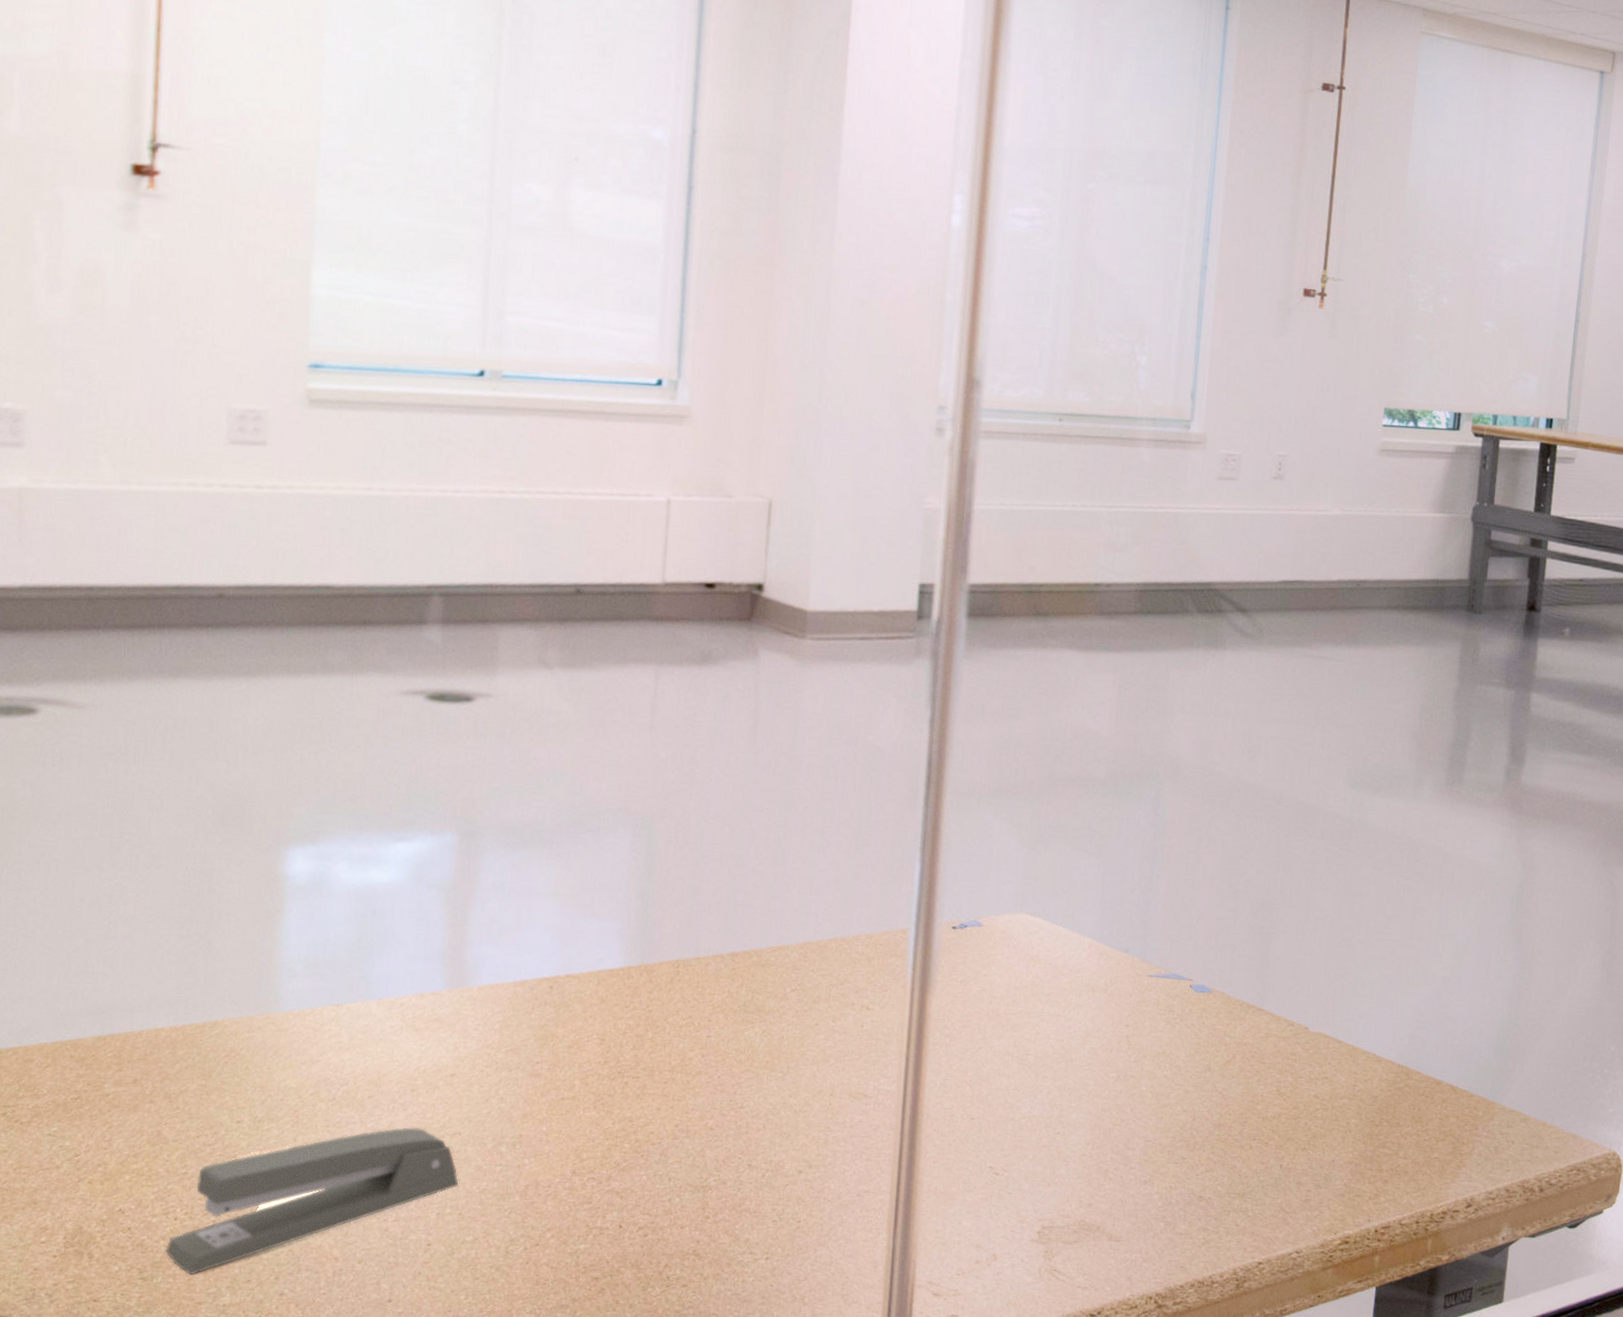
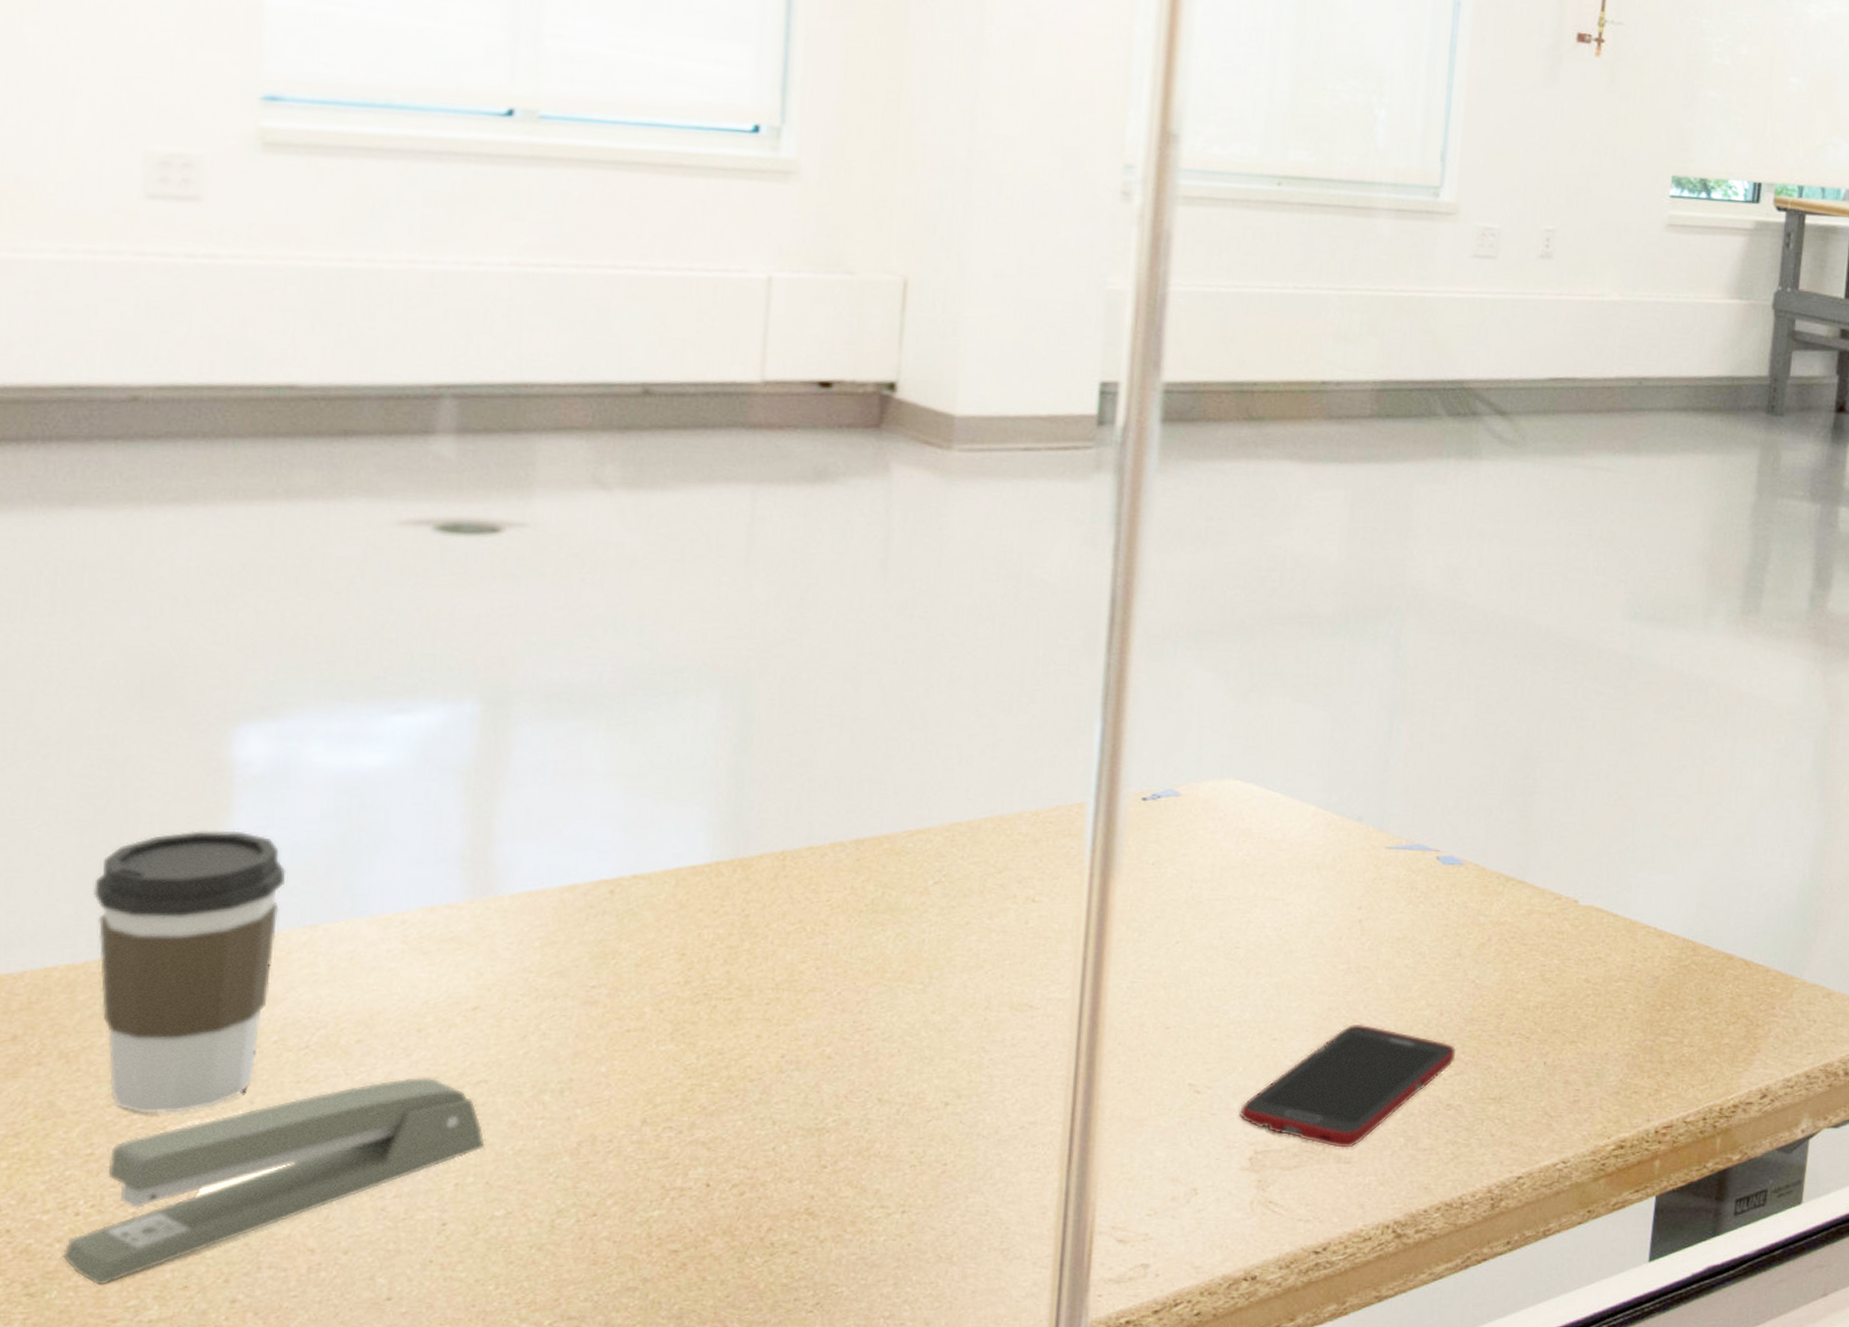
coffee cup: none [189,927,321,1145] -> present [93,830,287,1114]
cell phone: none [1030,1123,1207,1229] -> present [1240,1023,1457,1148]

